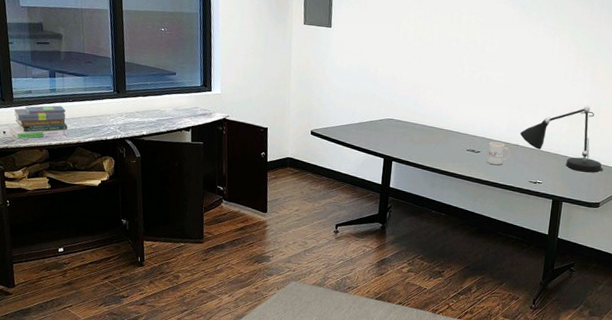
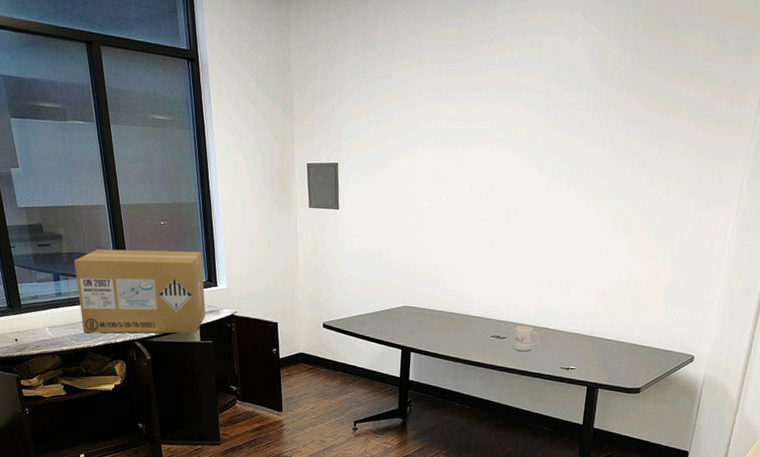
books: present [9,105,68,139] -> none [21,309,77,346]
cardboard box: none [71,50,200,135] -> present [74,249,206,334]
desk lamp: present [519,105,603,173] -> none [549,279,645,355]

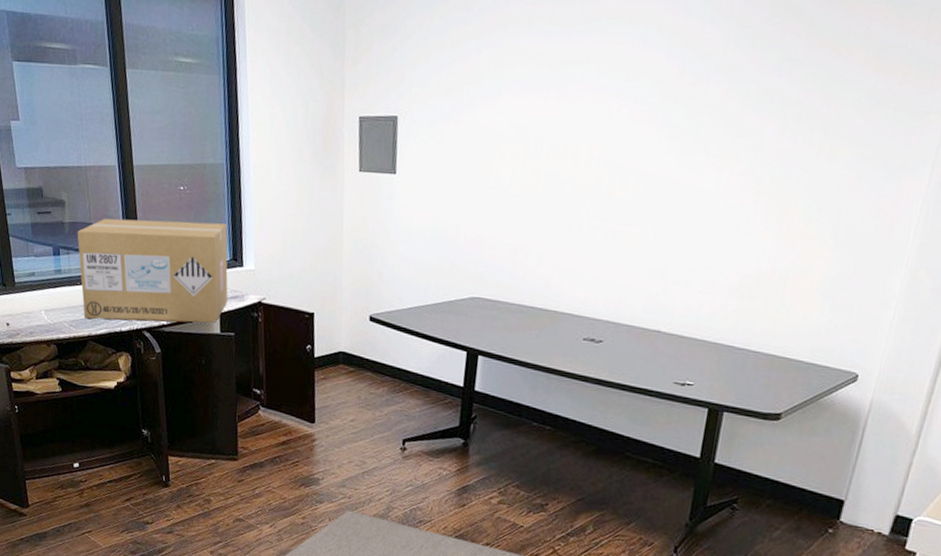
mug: present [514,325,539,352] -> none [612,326,647,361]

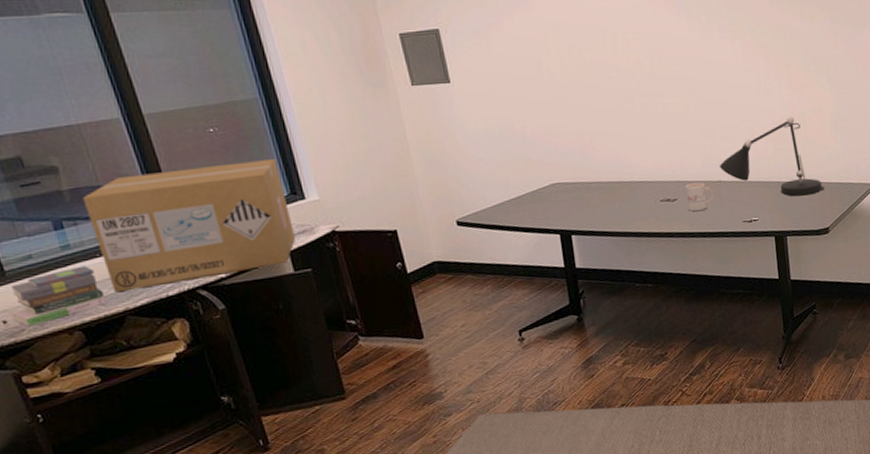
books: none [13,289,77,333] -> present [10,265,106,327]
mug: none [612,326,647,361] -> present [685,182,713,212]
desk lamp: none [662,270,789,370] -> present [719,116,824,197]

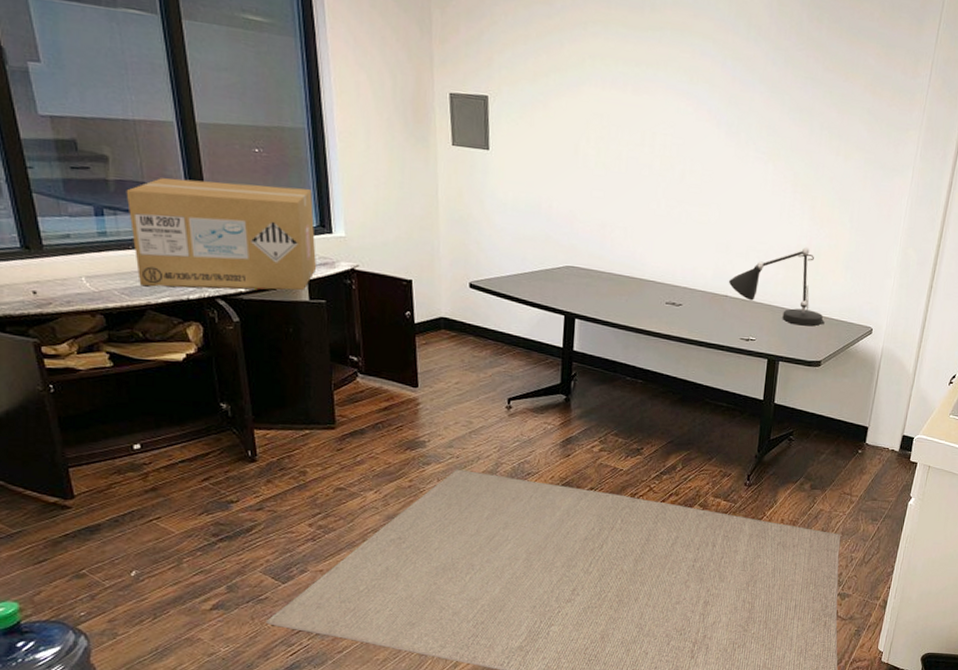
books: present [10,265,106,327] -> none [42,254,131,302]
mug: present [685,182,713,212] -> none [690,292,717,321]

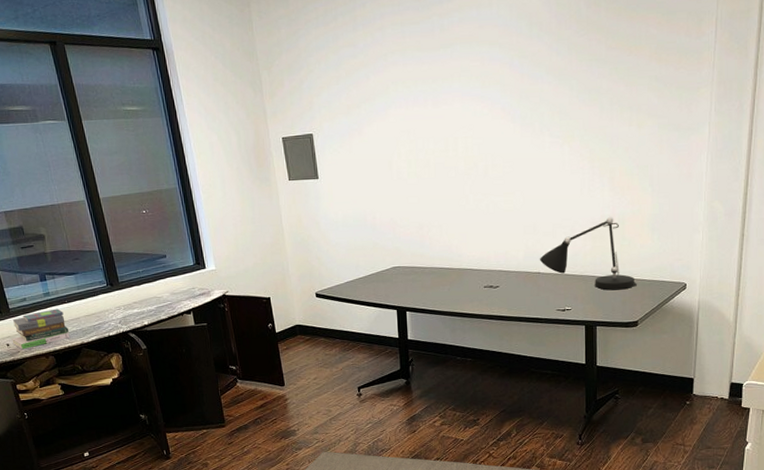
books: none [42,254,131,302] -> present [12,308,70,350]
cardboard box: present [126,178,317,291] -> none [58,236,198,330]

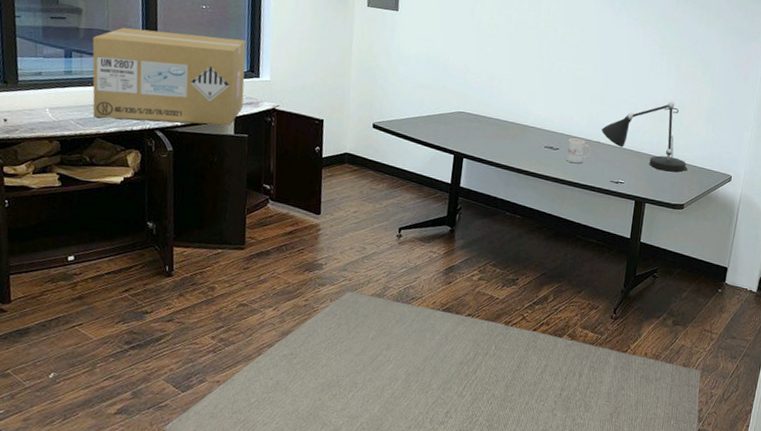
books: present [12,308,70,350] -> none [11,89,86,129]
cardboard box: none [58,236,198,330] -> present [92,28,246,126]
mug: none [507,272,531,299] -> present [566,138,591,164]

